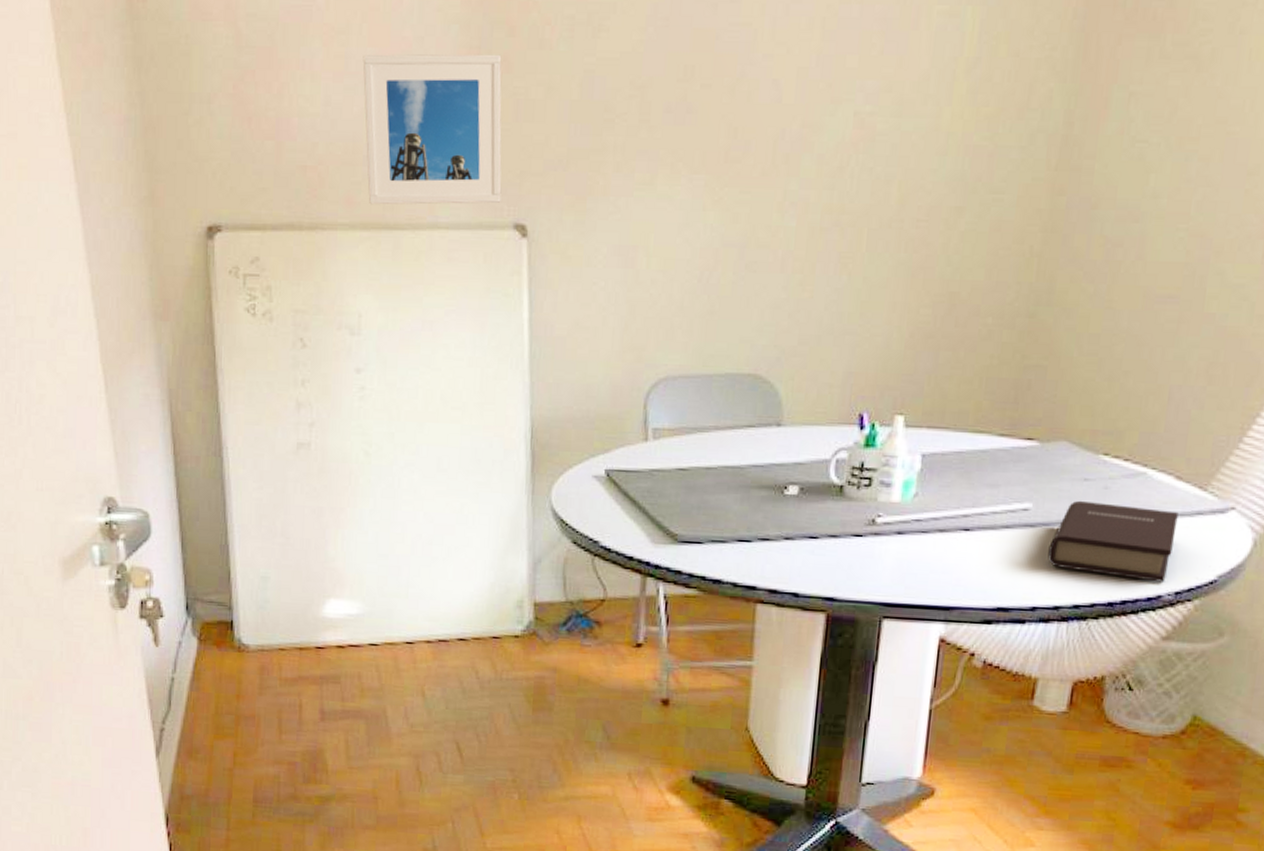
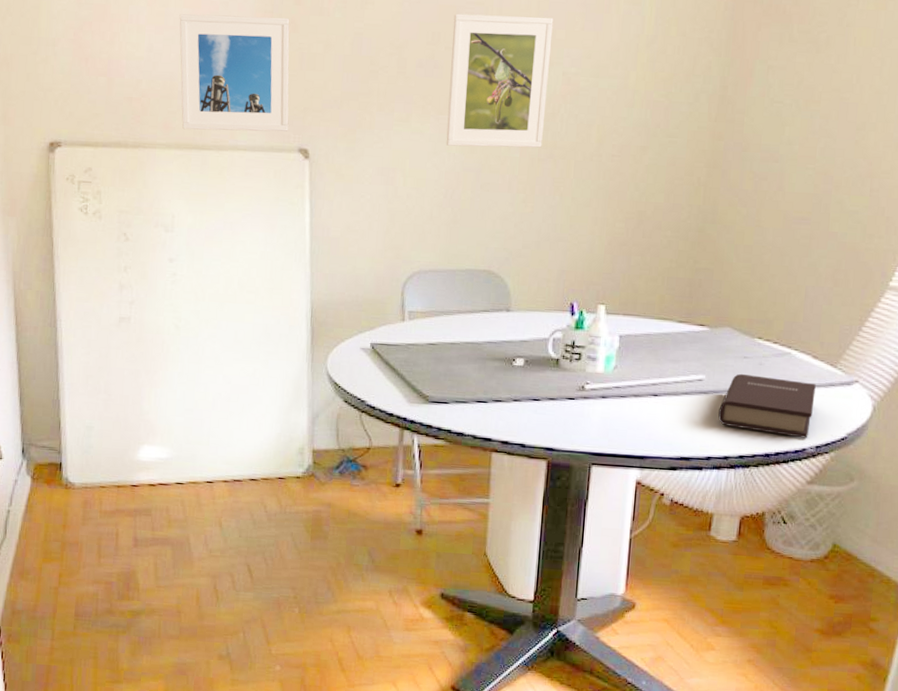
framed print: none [701,38,843,215] -> present [446,13,554,148]

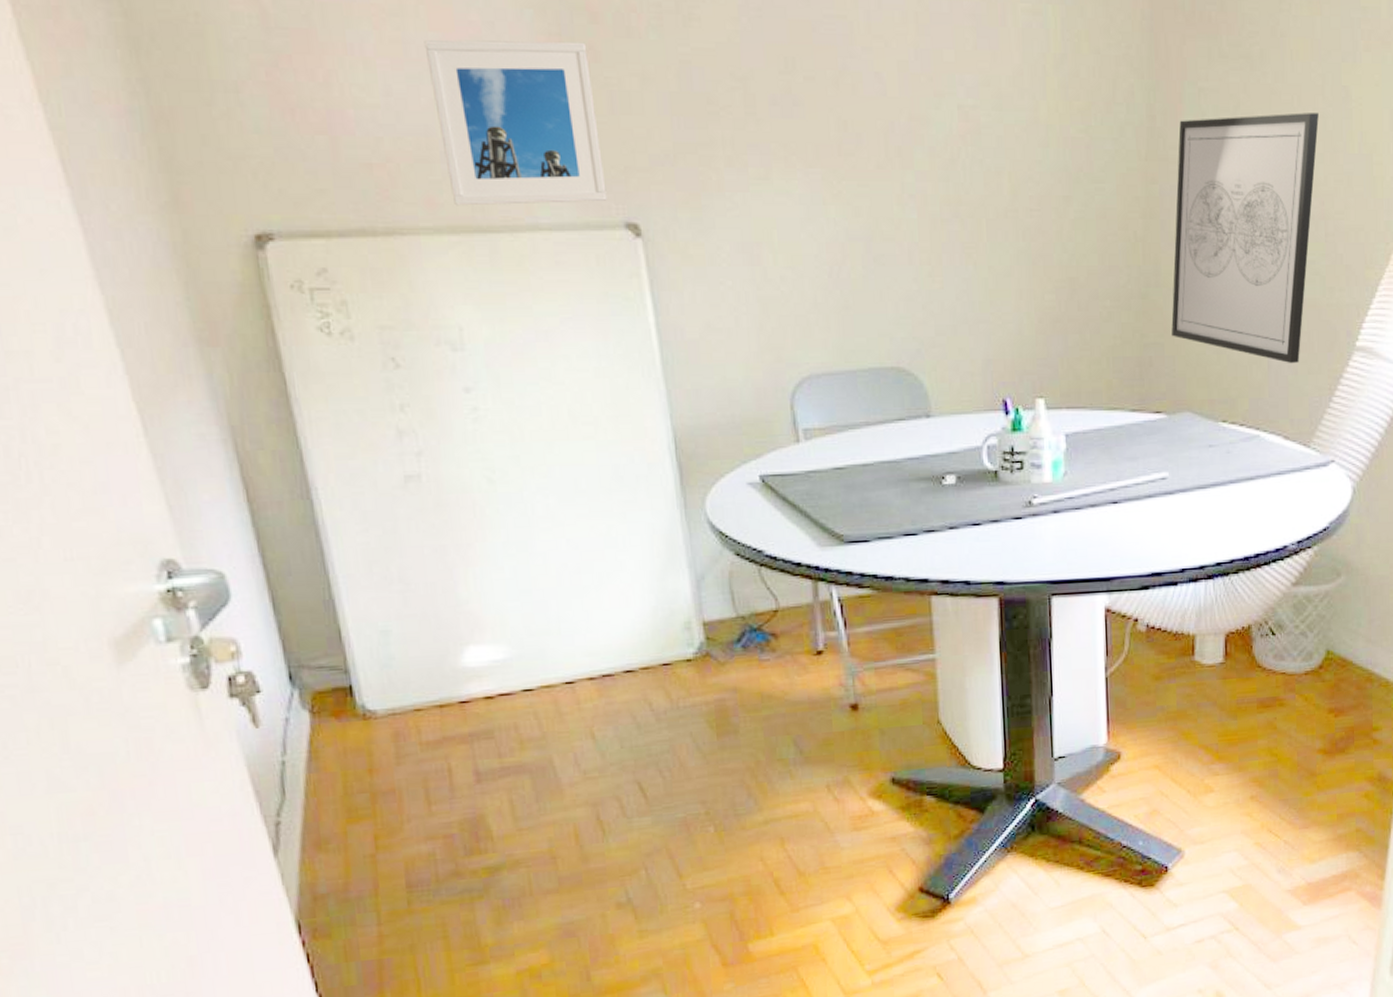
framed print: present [446,13,554,148] -> none [809,31,944,209]
book: present [718,373,816,438] -> none [1188,465,1291,534]
wall art: none [721,88,875,296] -> present [1171,113,1319,364]

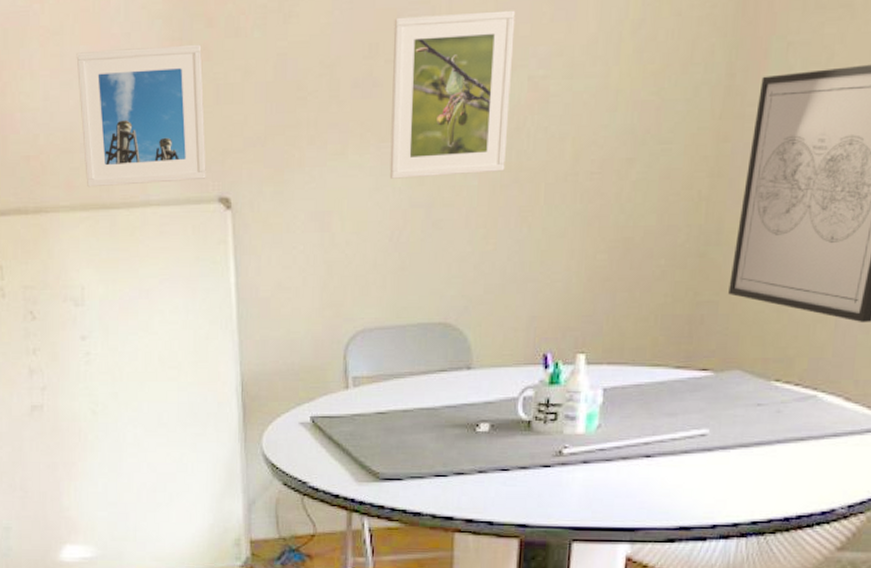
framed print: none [809,31,944,209] -> present [389,10,516,179]

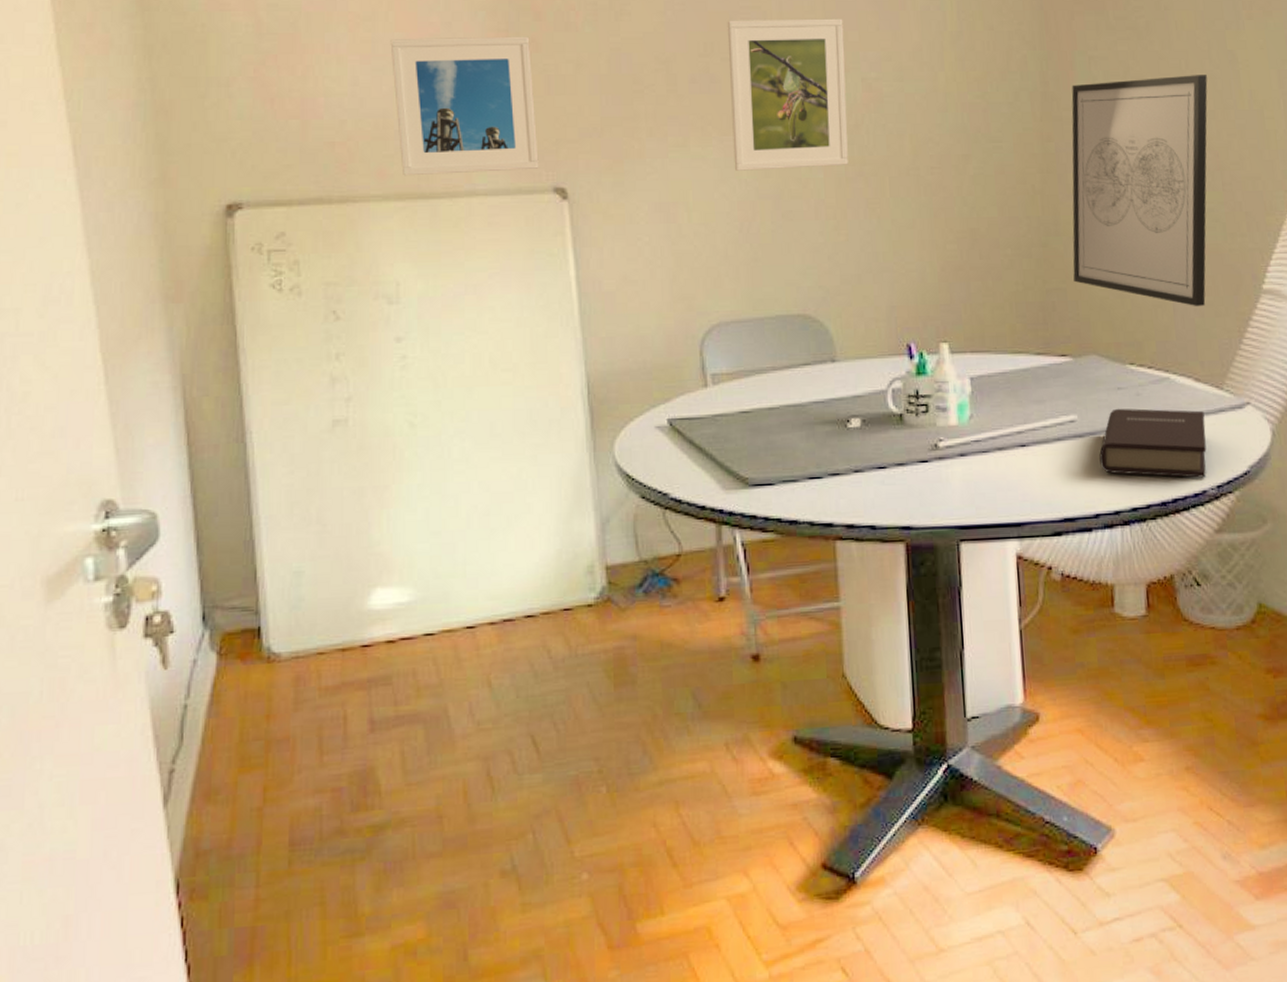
book: none [725,424,849,497] -> present [1099,408,1207,478]

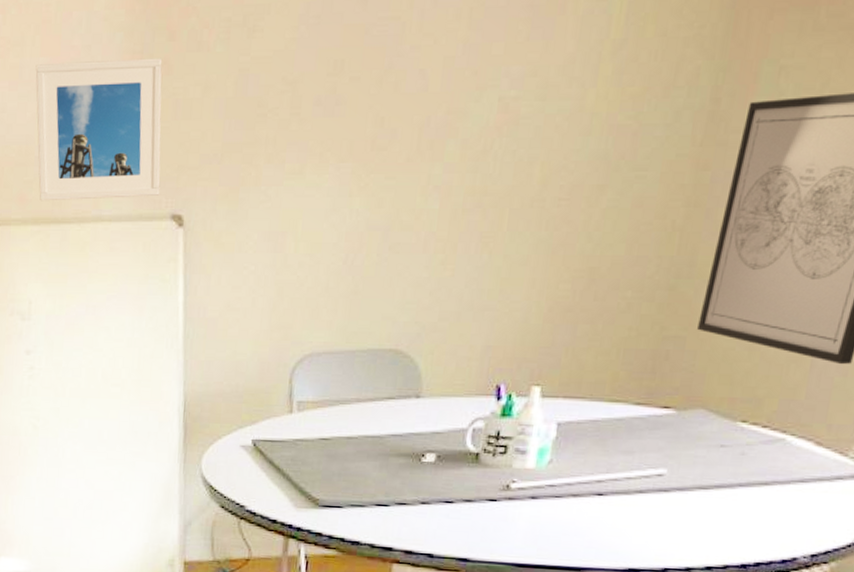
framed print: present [727,18,849,171] -> none [347,27,490,200]
book: present [1099,408,1207,478] -> none [681,466,817,545]

